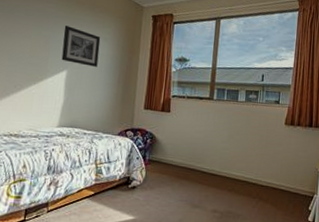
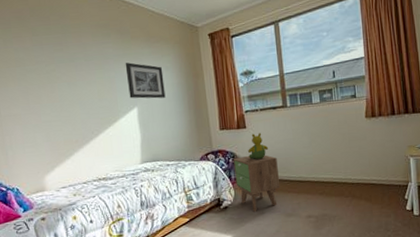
nightstand: none [149,139,194,197] -> present [234,155,281,212]
teddy bear: none [167,119,188,146] -> present [248,133,269,160]

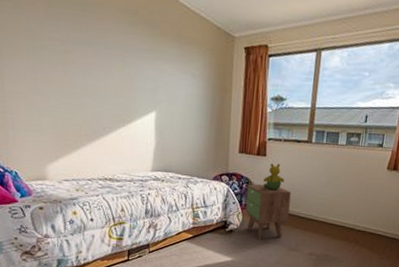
wall art: present [125,62,166,99] -> none [148,60,189,108]

